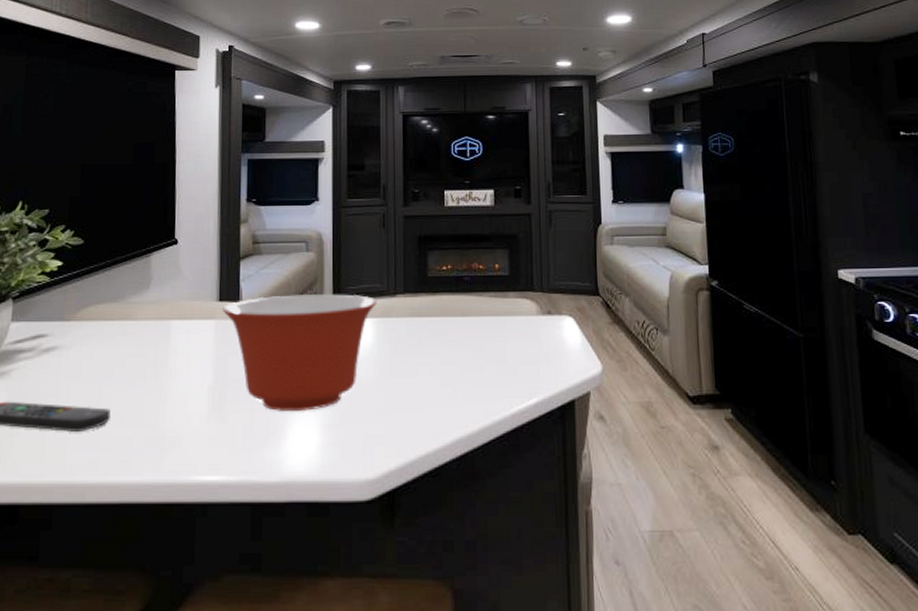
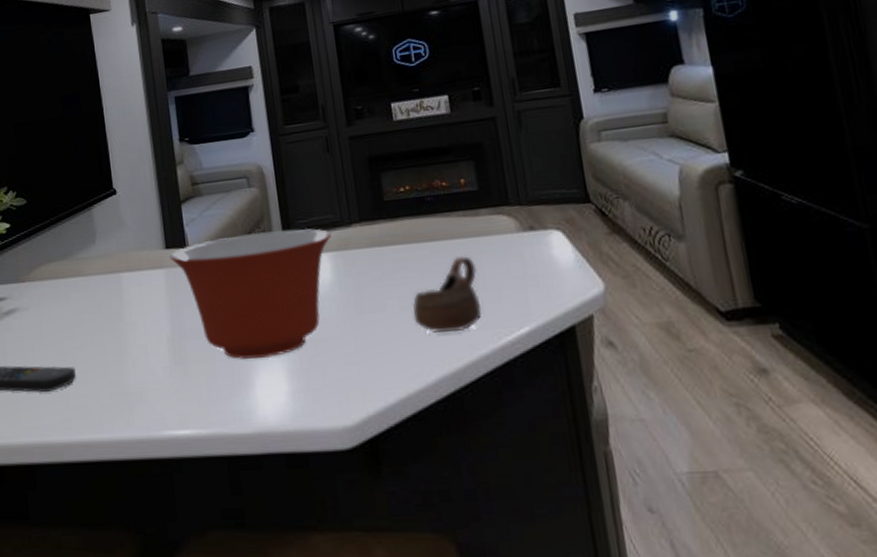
cup: none [440,331,500,398] -> present [412,255,482,333]

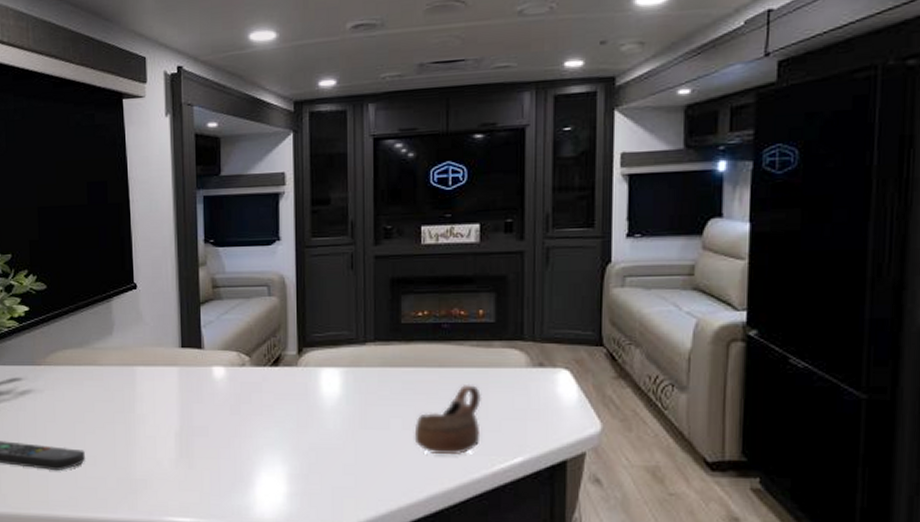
mixing bowl: present [169,229,331,359] -> none [184,341,345,460]

